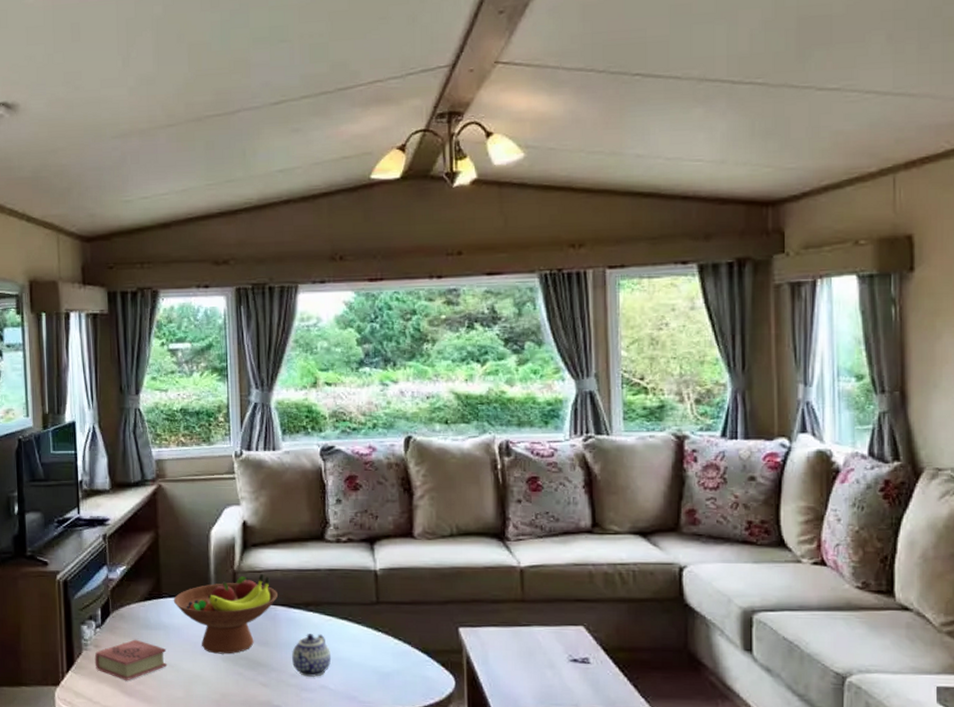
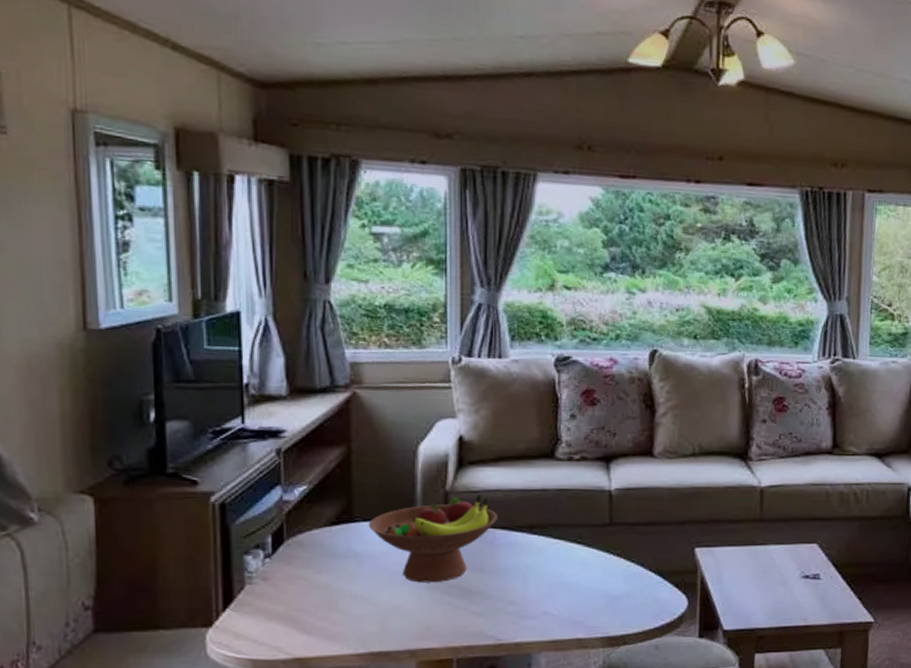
book: present [94,639,167,681] -> none [262,570,358,618]
teapot: present [292,634,332,677] -> none [511,558,557,603]

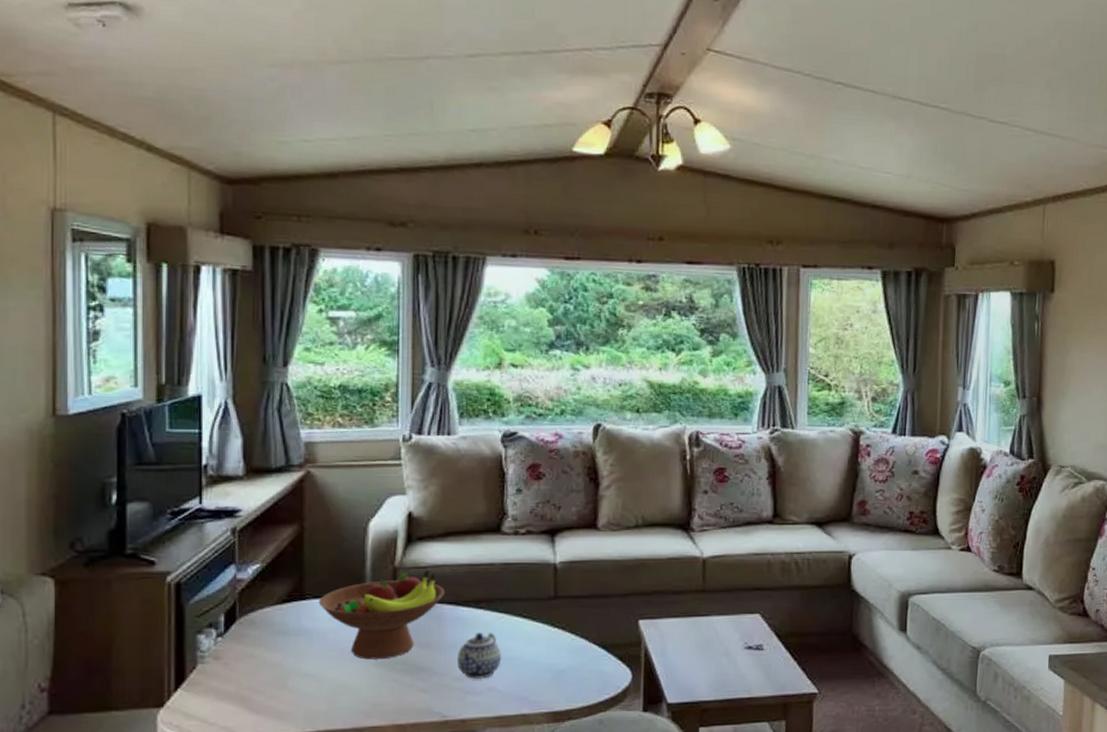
teapot: none [511,558,557,603] -> present [457,633,502,679]

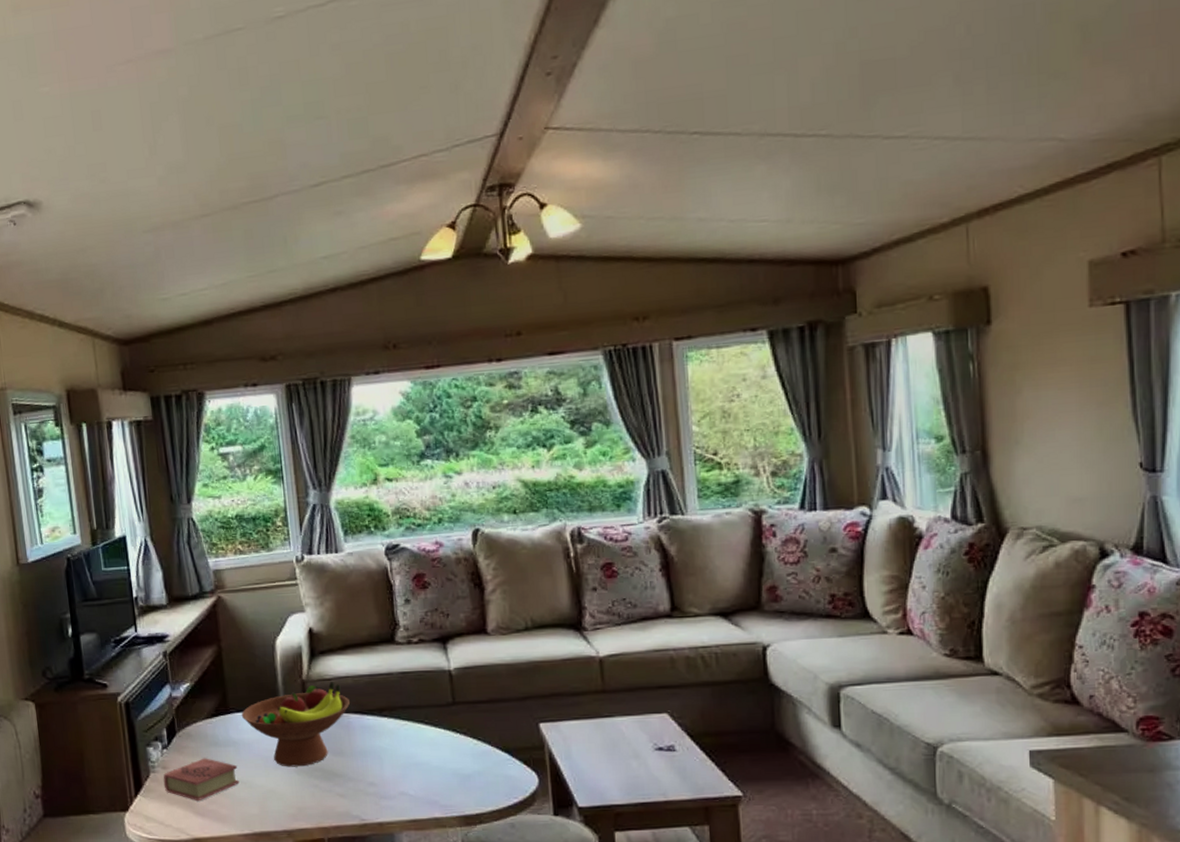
book: none [213,648,307,697] -> present [163,758,240,802]
teapot: present [457,633,502,679] -> none [368,740,410,784]

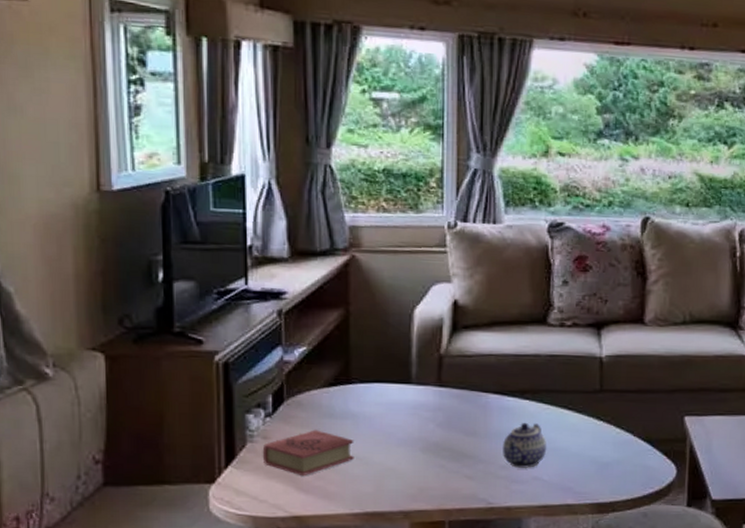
fruit bowl: present [241,682,350,767] -> none [365,359,490,446]
teapot: none [368,740,410,784] -> present [503,423,547,468]

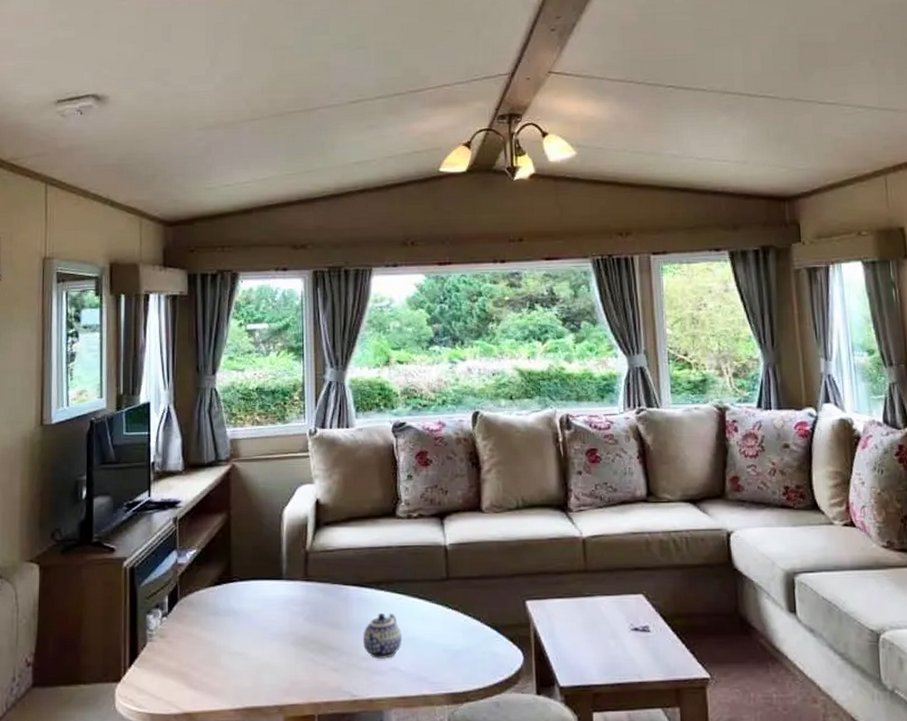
book: present [262,430,354,476] -> none [159,627,235,673]

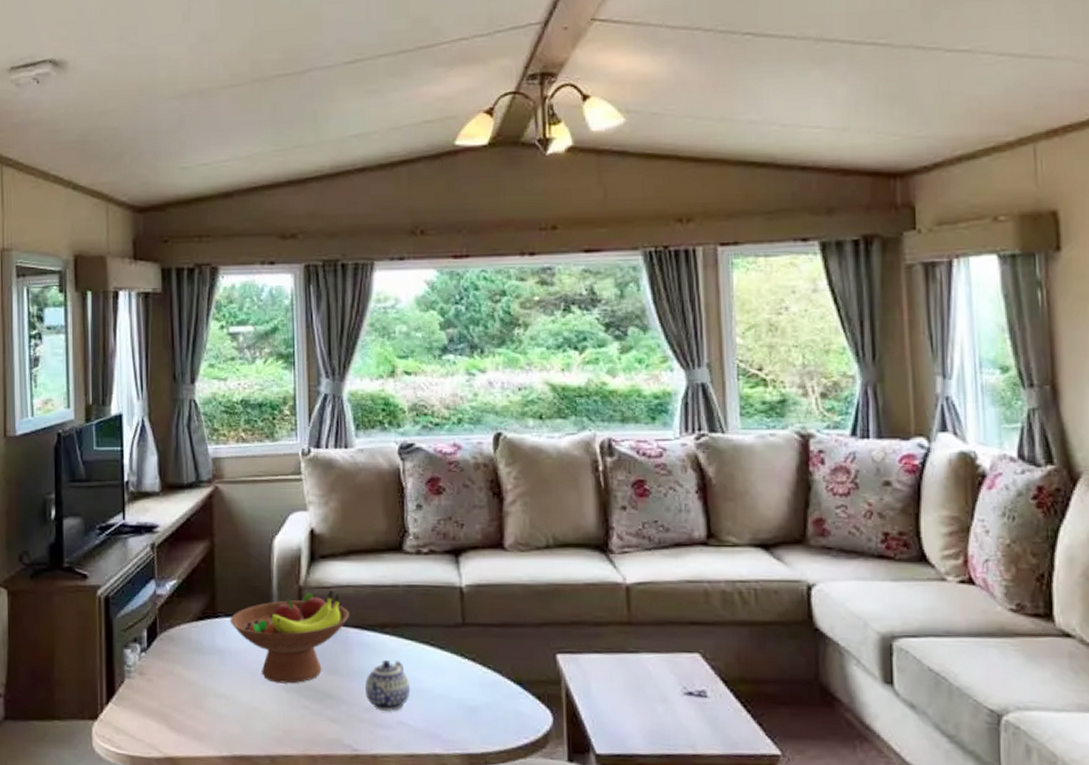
fruit bowl: none [244,553,349,639] -> present [230,590,349,684]

